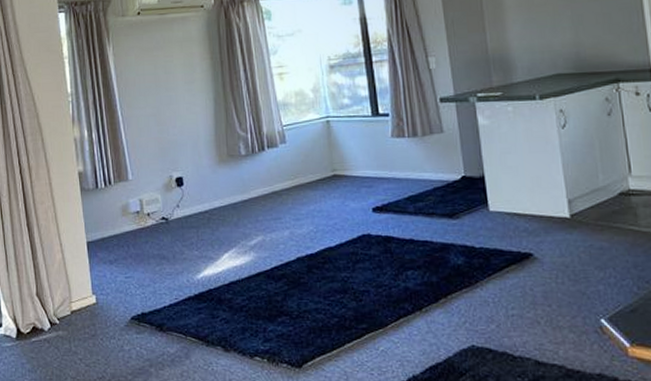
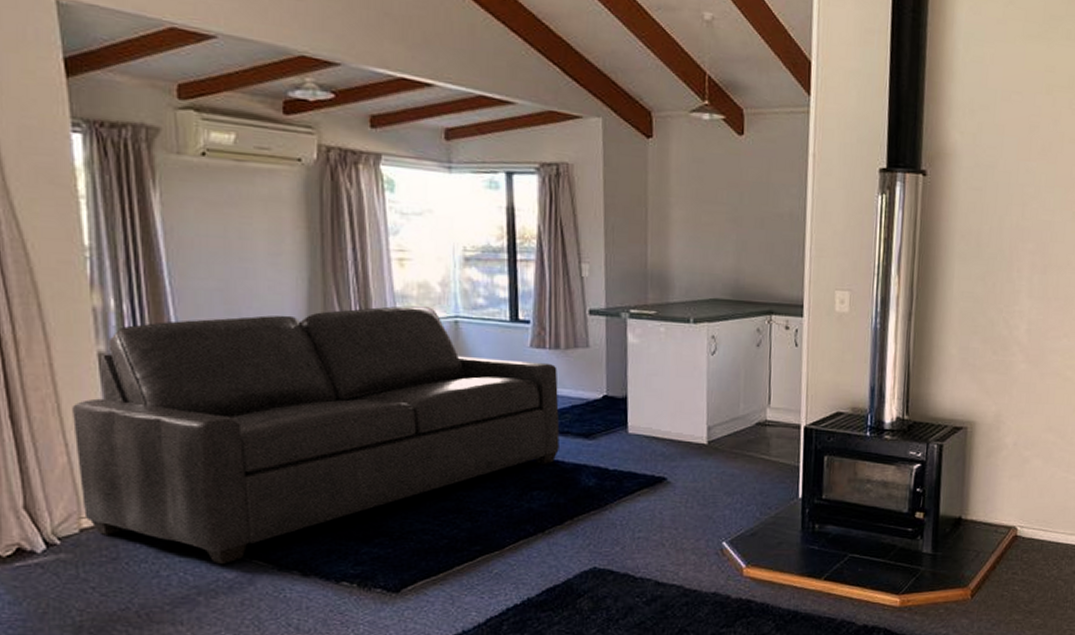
sofa: none [64,111,427,340] -> present [73,306,560,563]

